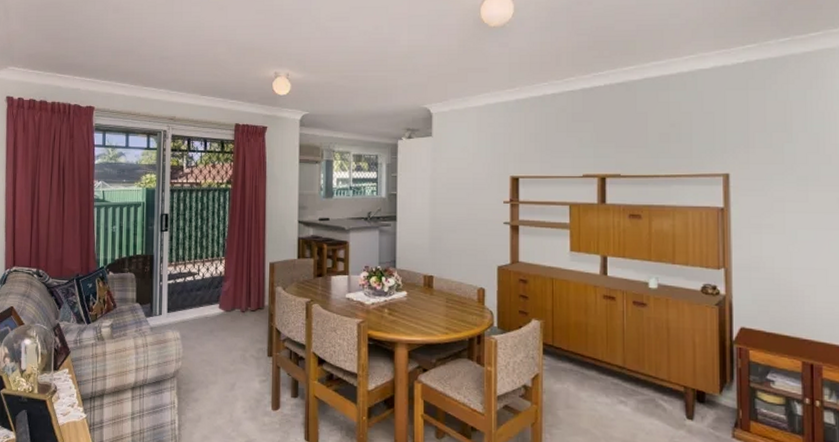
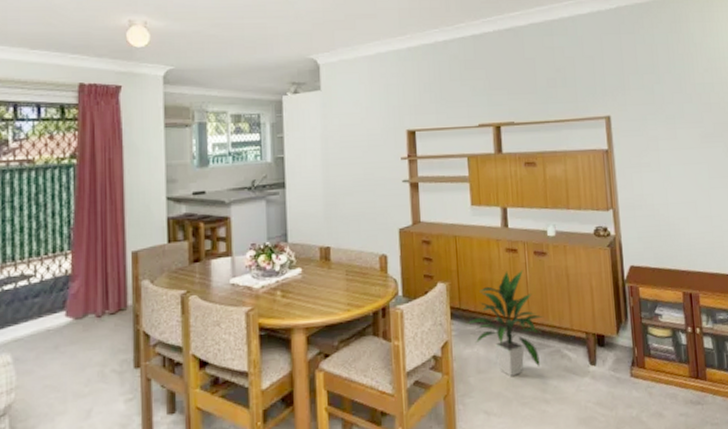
indoor plant: none [559,316,640,417] -> present [467,269,544,377]

